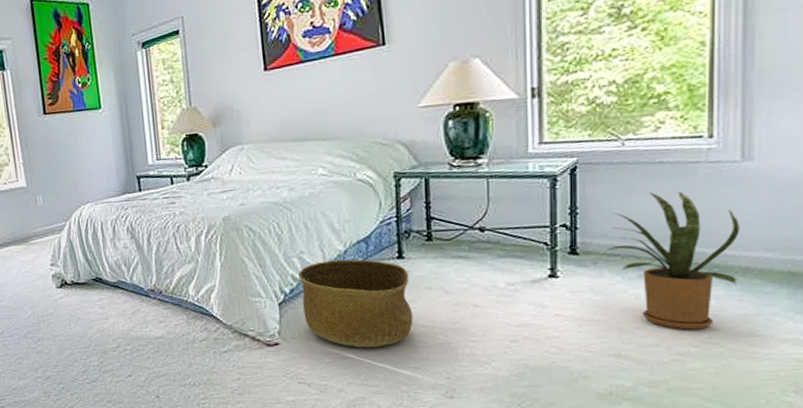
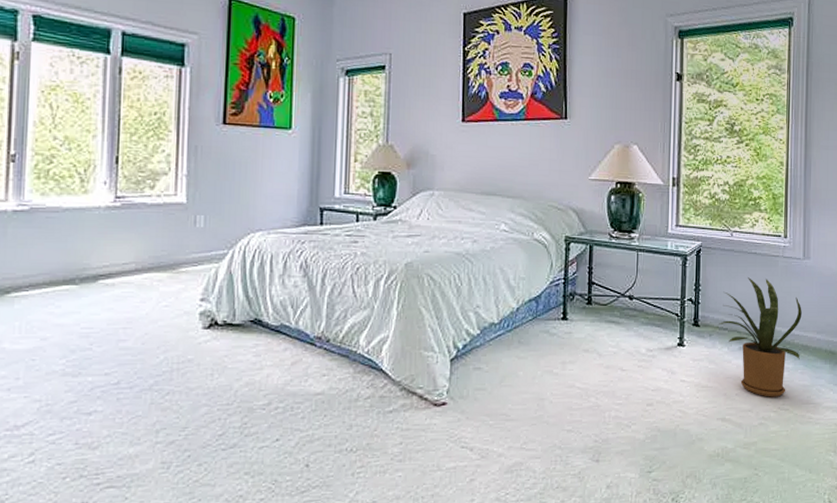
basket: present [298,259,413,348] -> none [472,317,571,410]

